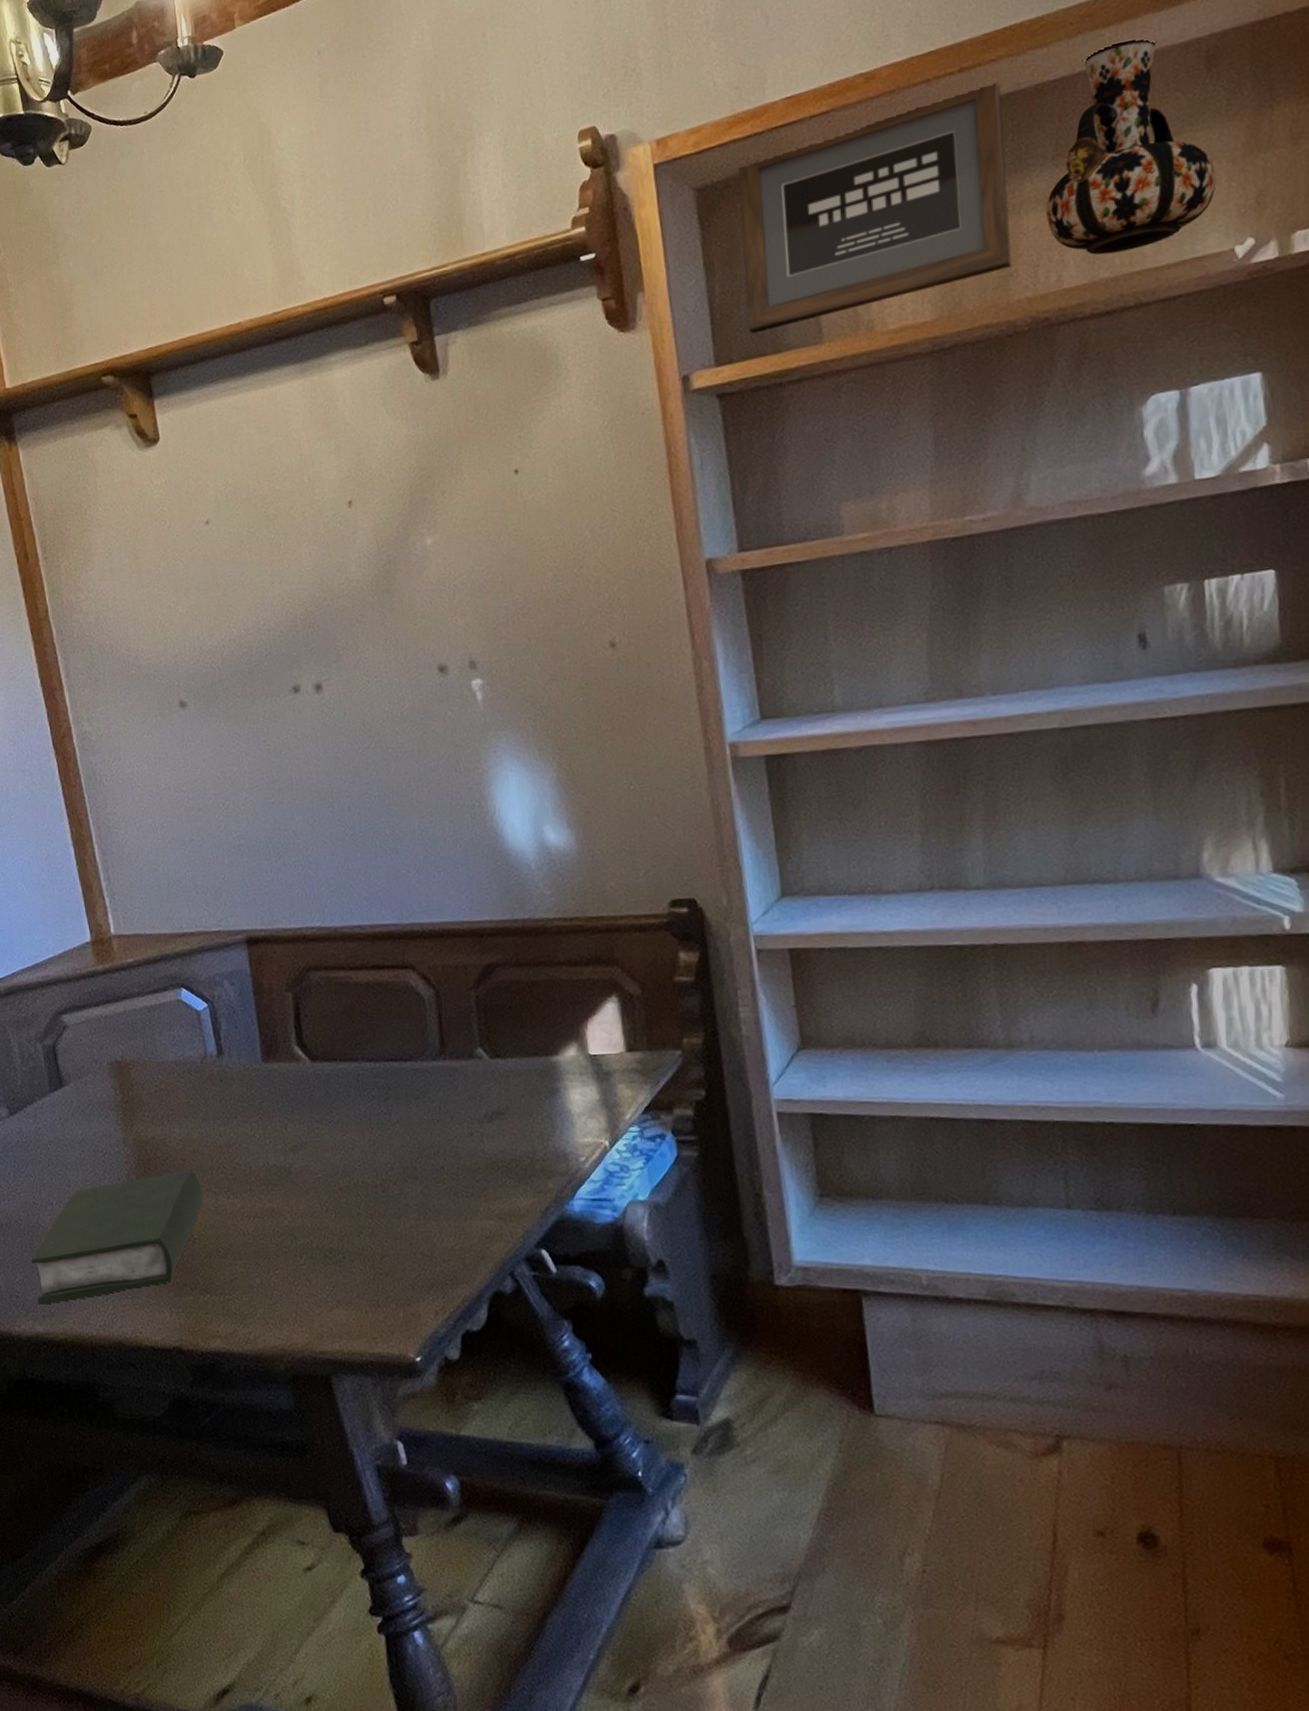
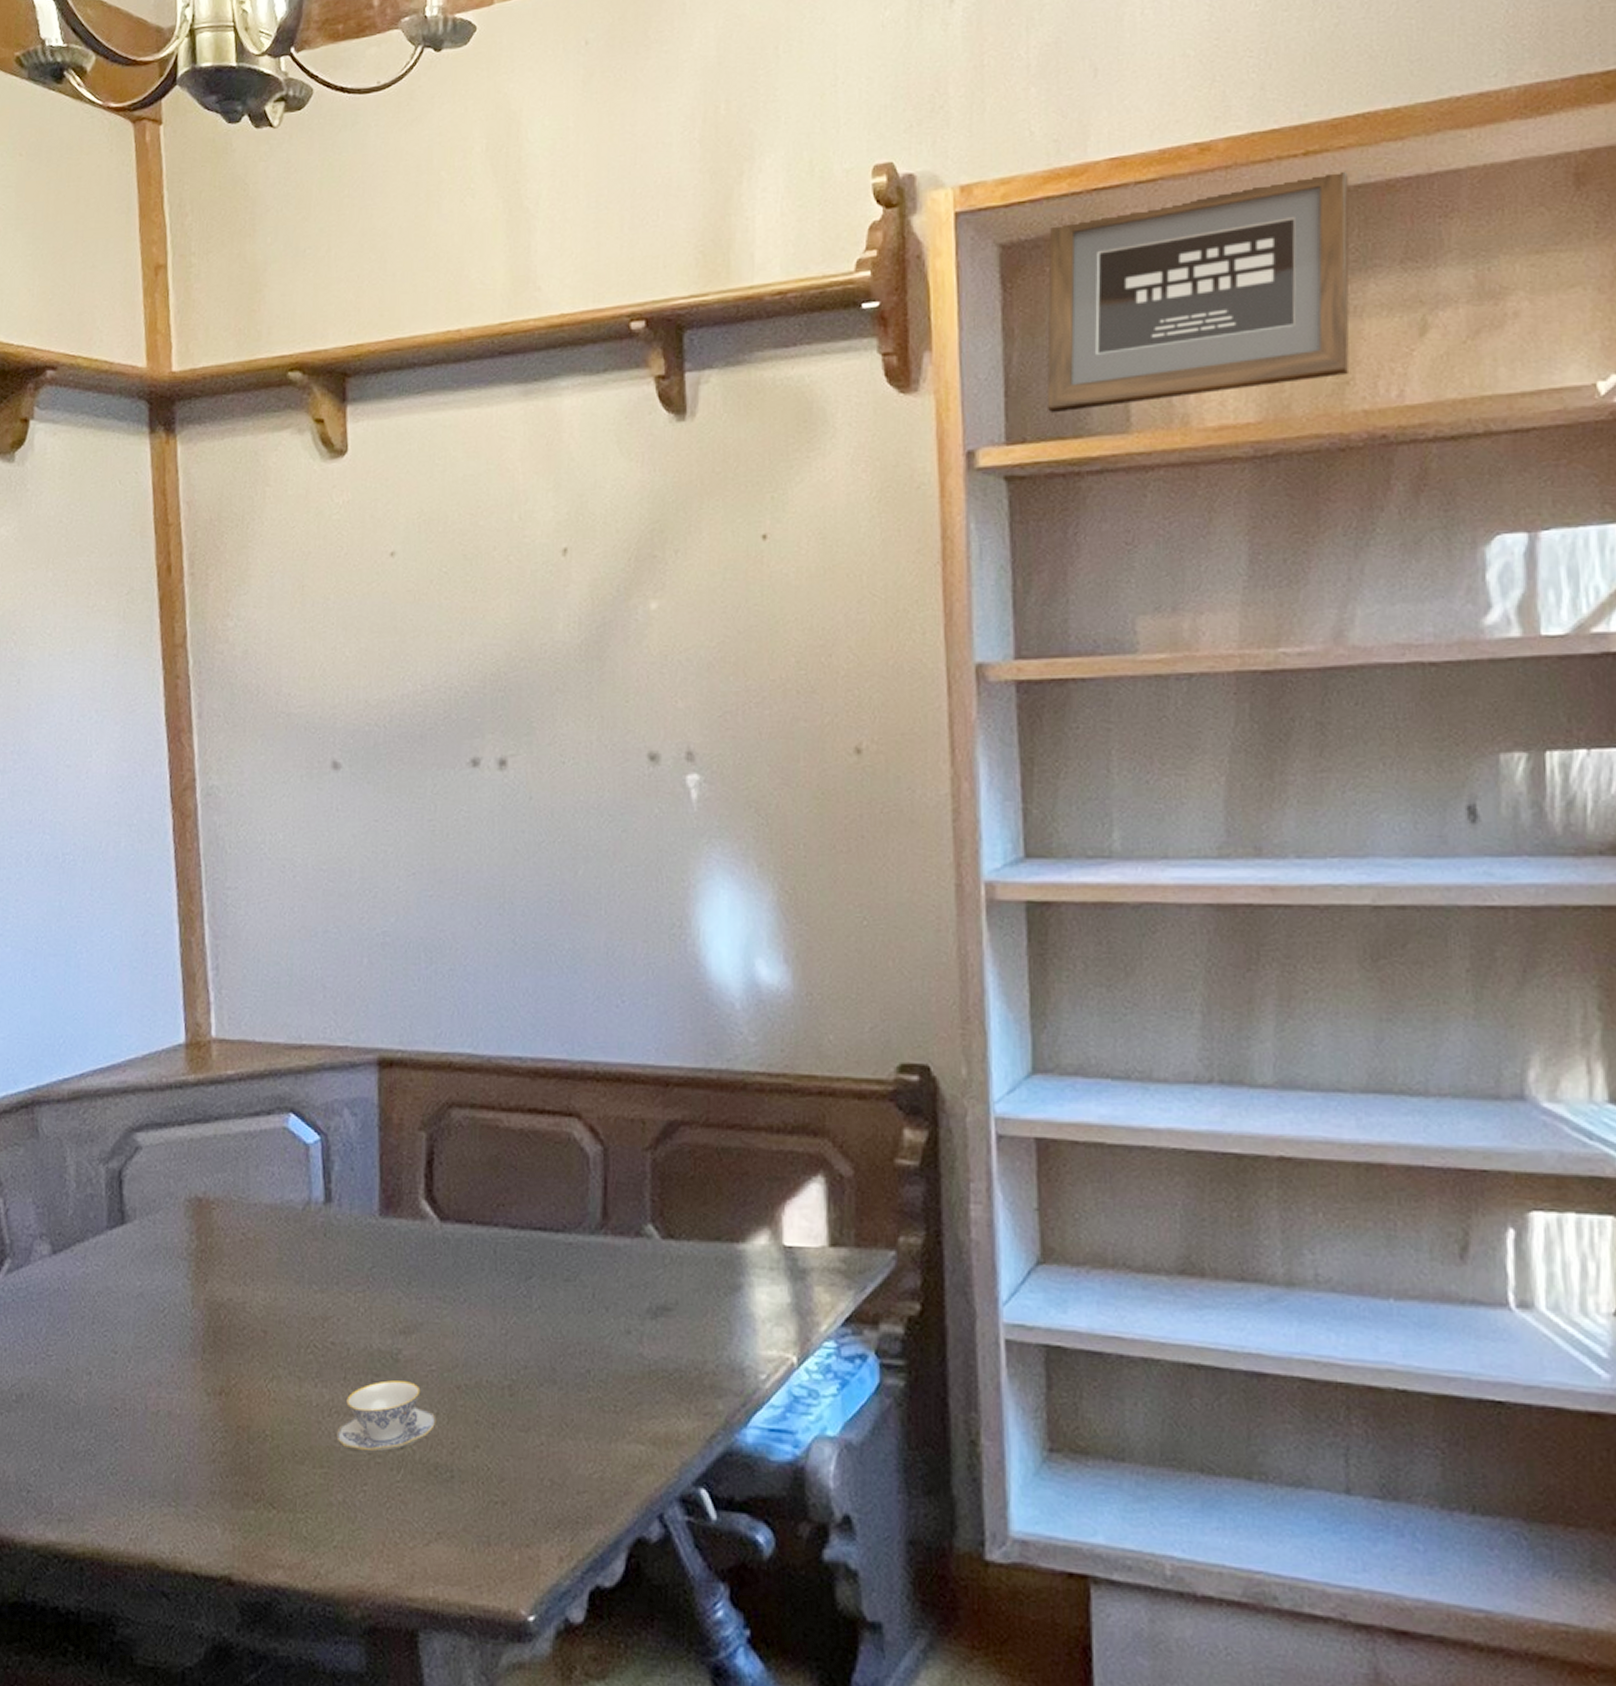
book: present [31,1170,203,1305] -> none [53,1345,284,1505]
teacup: none [249,1188,327,1246] -> present [336,1380,436,1454]
decorative vase: present [1046,40,1217,255] -> none [1391,146,1580,373]

